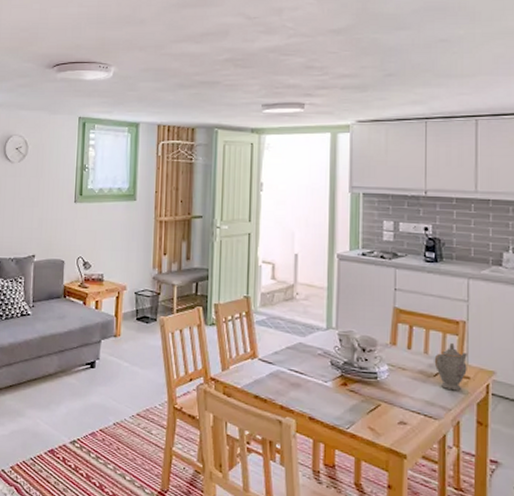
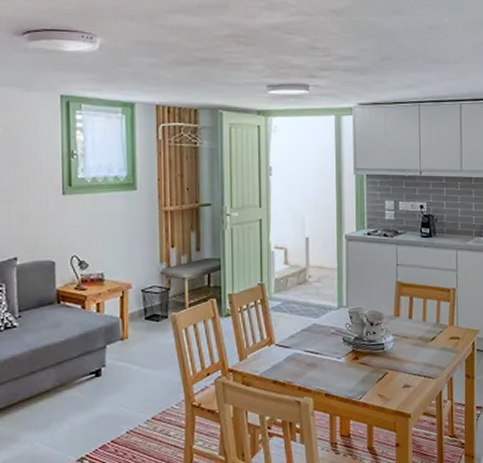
teapot: present [434,342,467,390] -> none [431,308,457,351]

